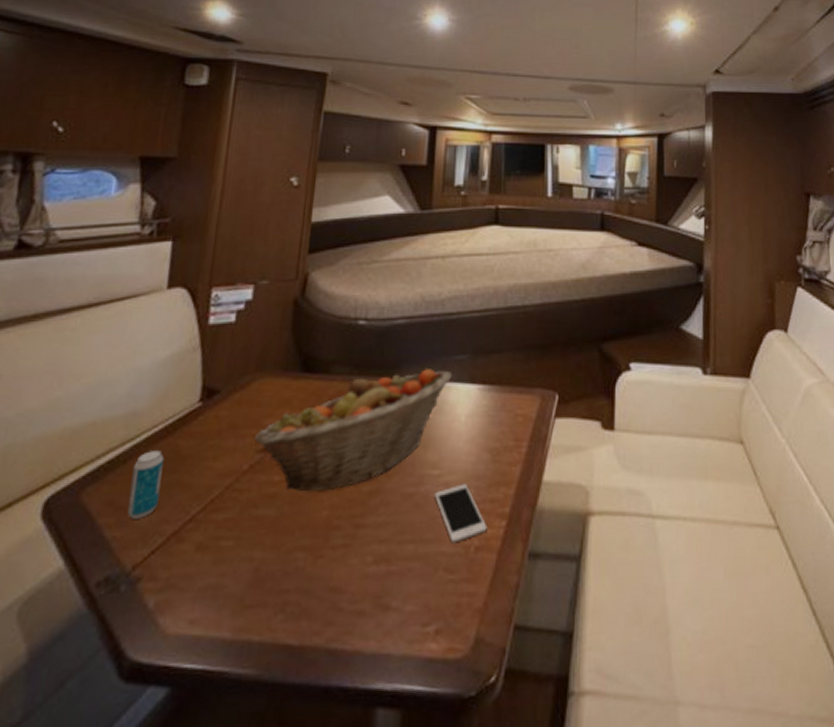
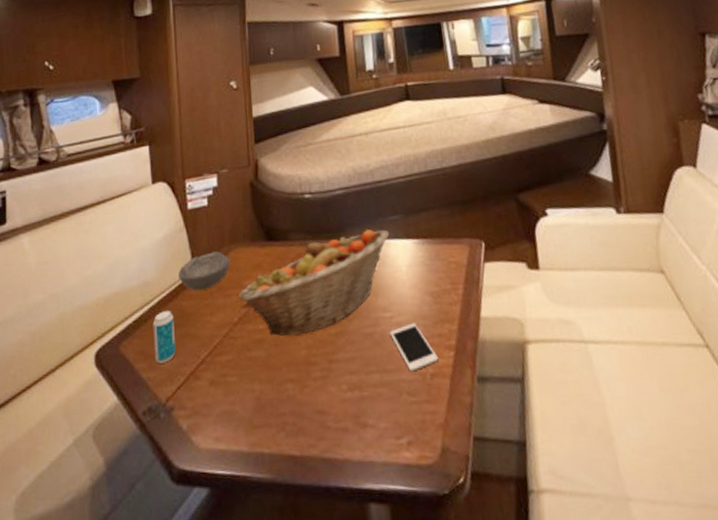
bowl: none [180,380,252,428] -> present [178,251,231,291]

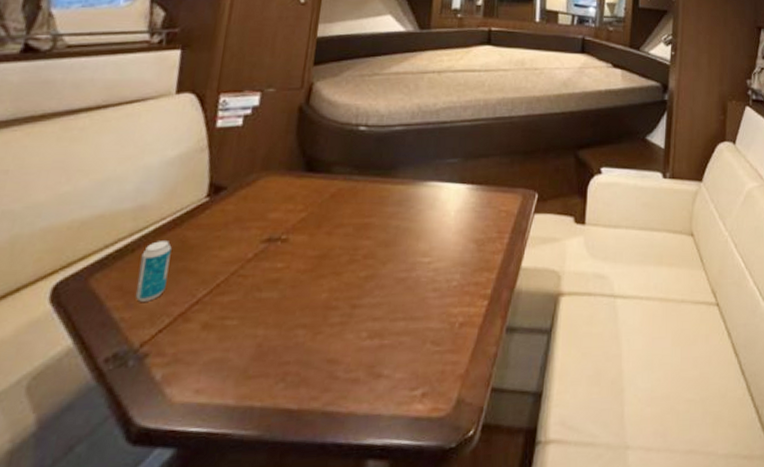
bowl: present [178,251,231,291] -> none [187,178,258,221]
fruit basket: present [238,229,390,336] -> none [258,170,444,277]
cell phone: present [390,323,439,372] -> none [425,269,471,320]

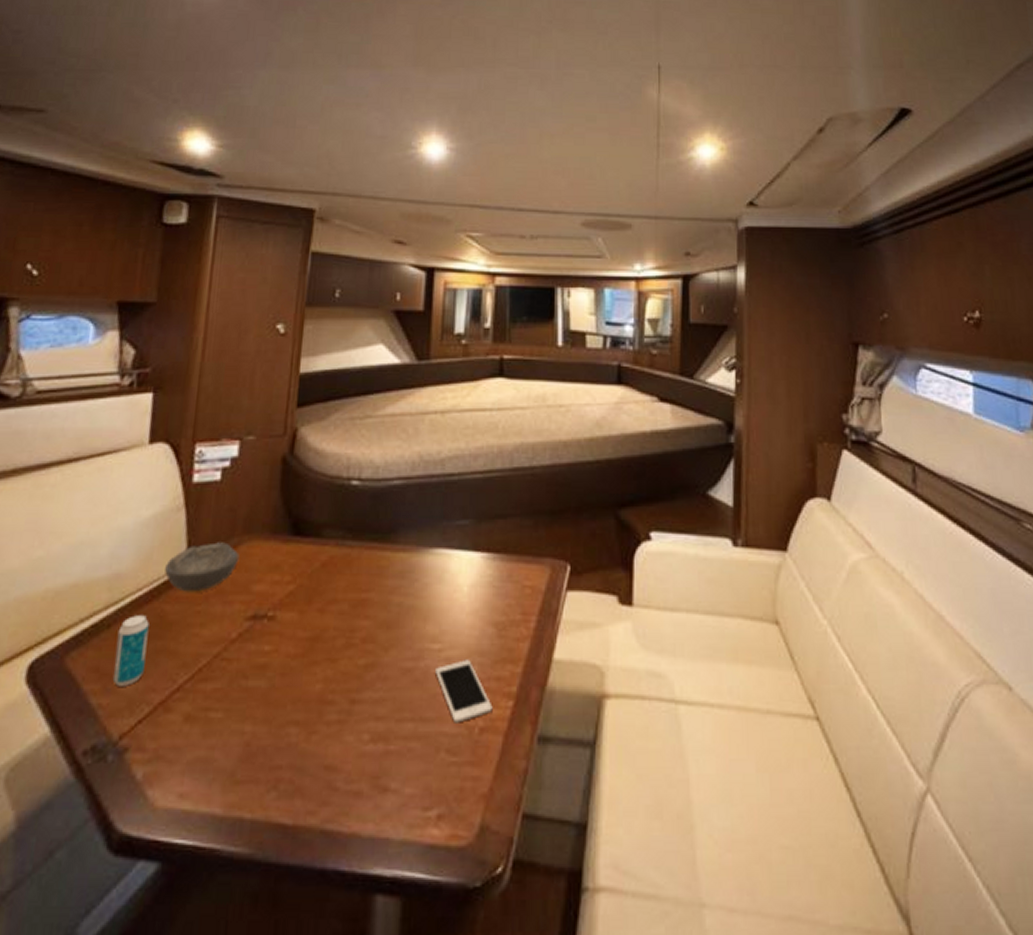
bowl: none [187,178,258,221] -> present [165,542,240,592]
cell phone: none [425,269,471,320] -> present [435,660,493,723]

